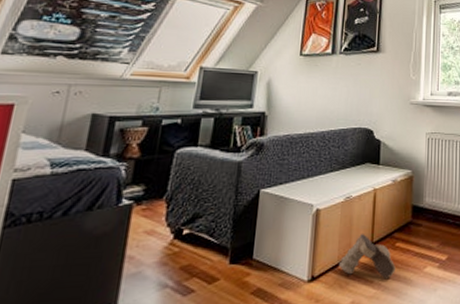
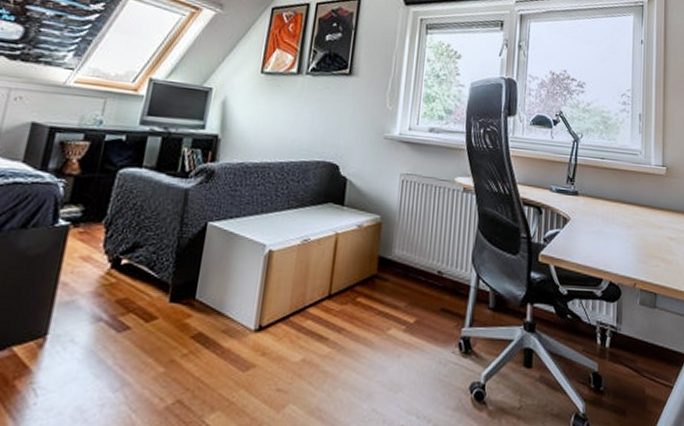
boots: present [338,233,396,278] -> none [290,282,355,337]

